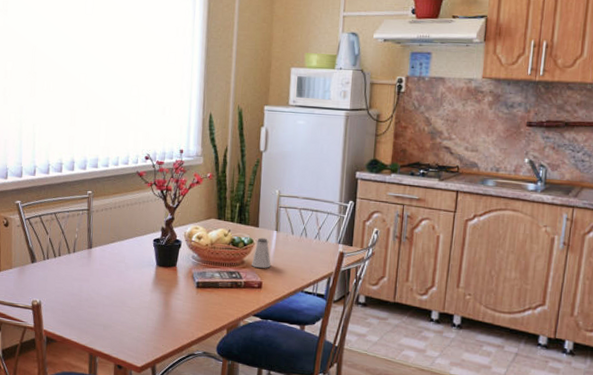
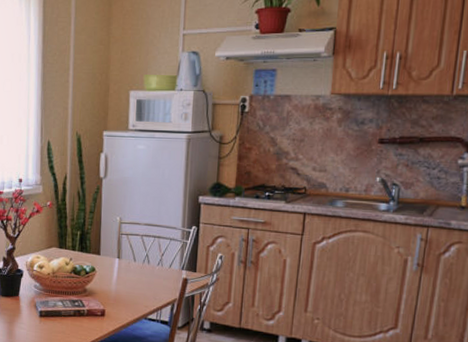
saltshaker: present [252,237,271,268] -> none [94,265,114,296]

